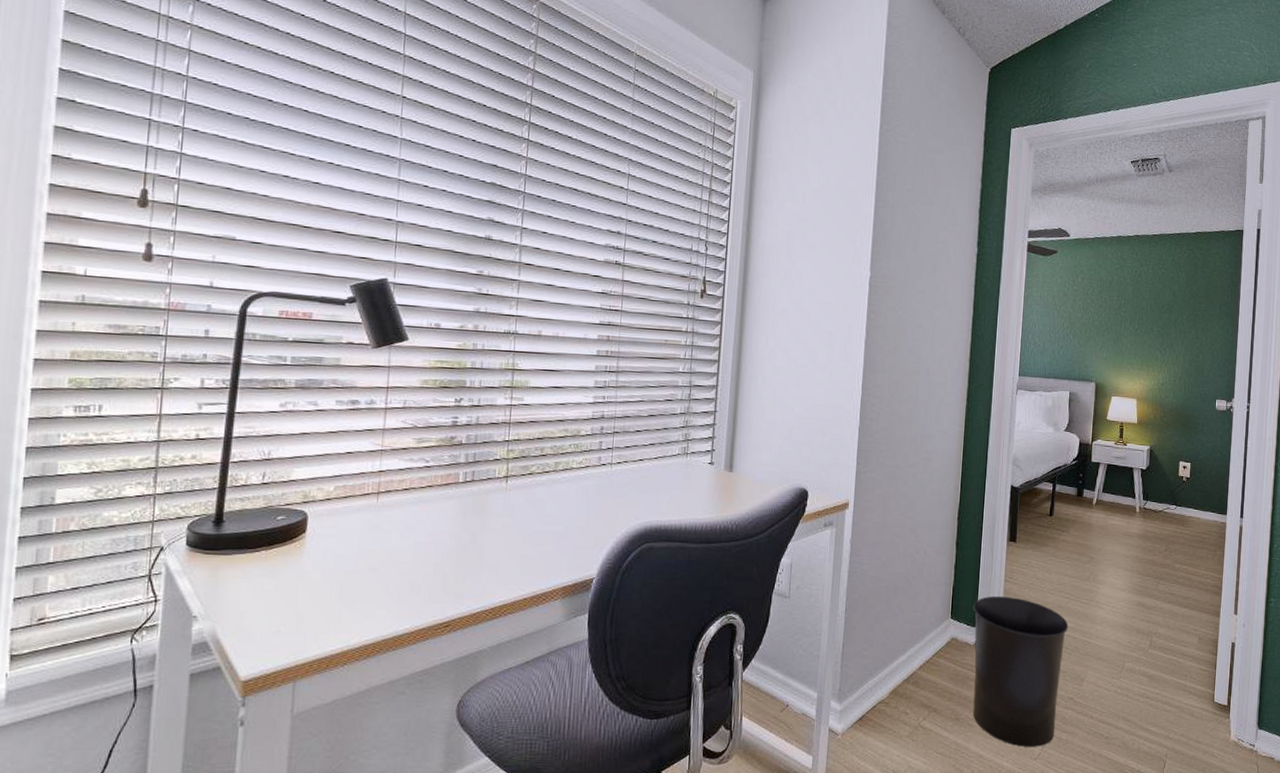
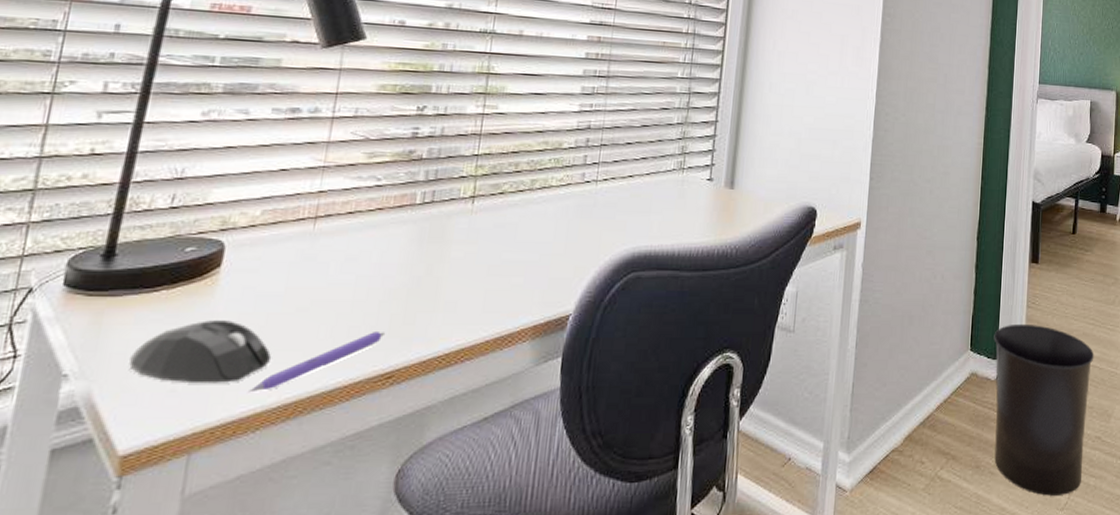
mouse: none [241,576,352,627] -> present [128,320,272,384]
pen: none [336,587,442,635] -> present [248,330,386,393]

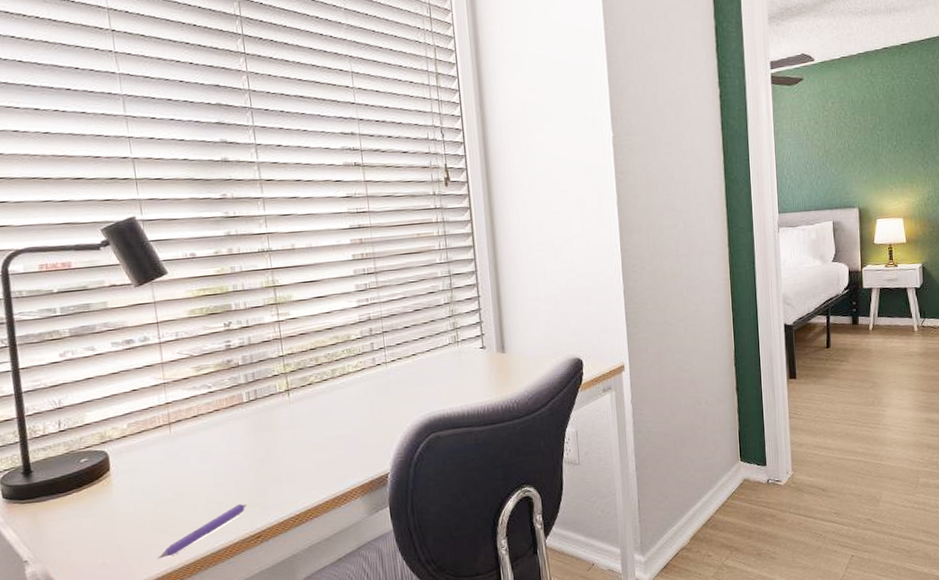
mouse: present [128,320,272,384] -> none [65,509,168,558]
waste bin: present [994,323,1094,496] -> none [761,432,859,571]

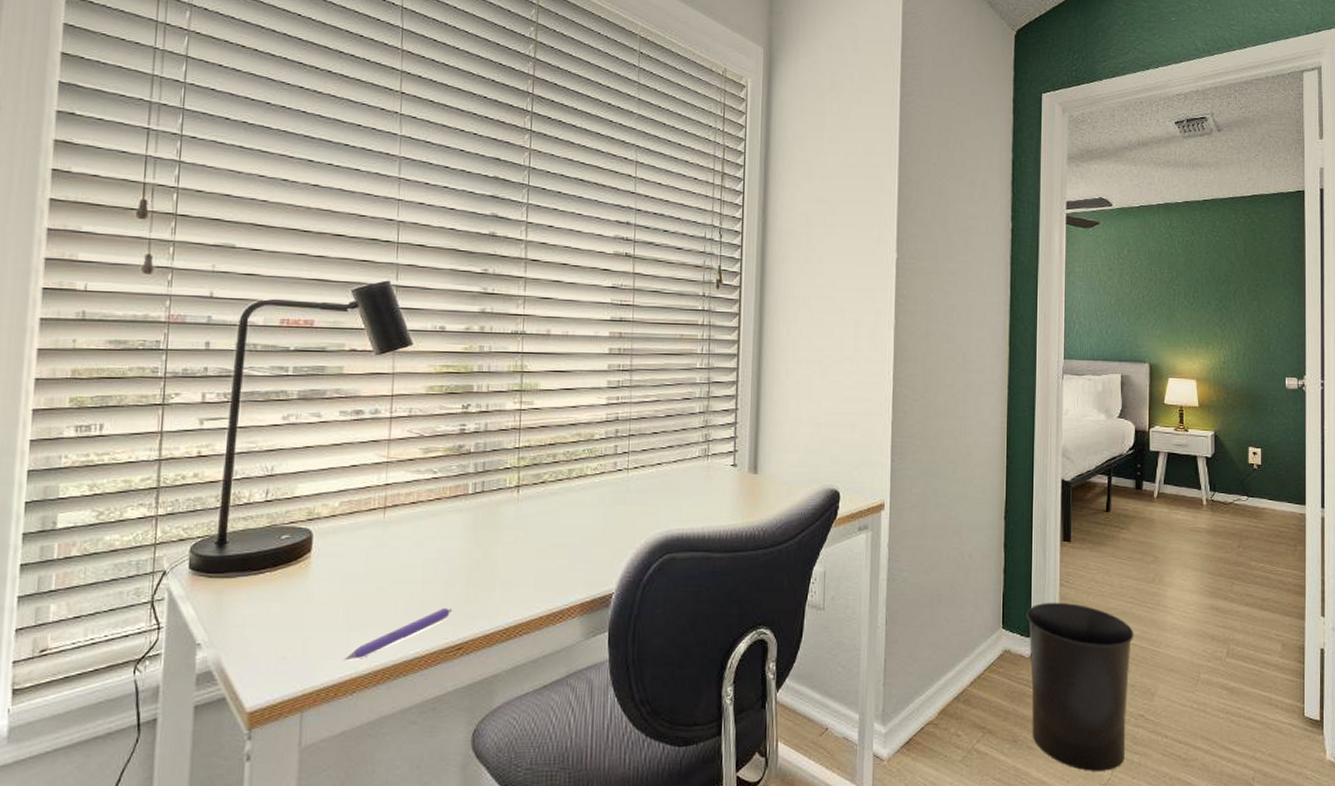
waste bin: none [761,432,859,571] -> present [1026,602,1134,771]

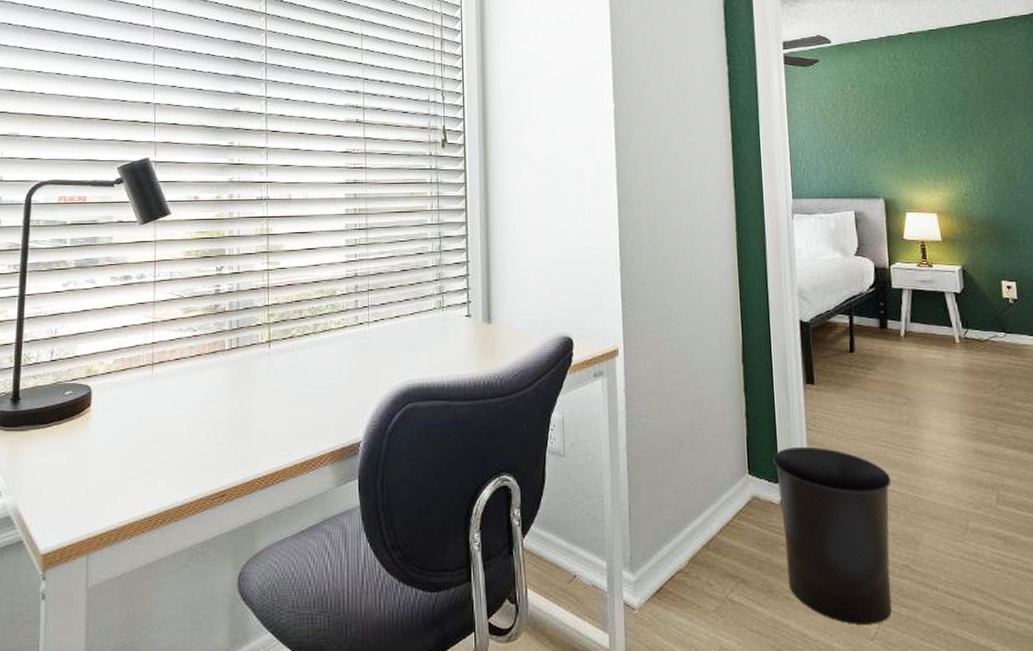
pen: present [344,607,453,661] -> none [122,456,216,507]

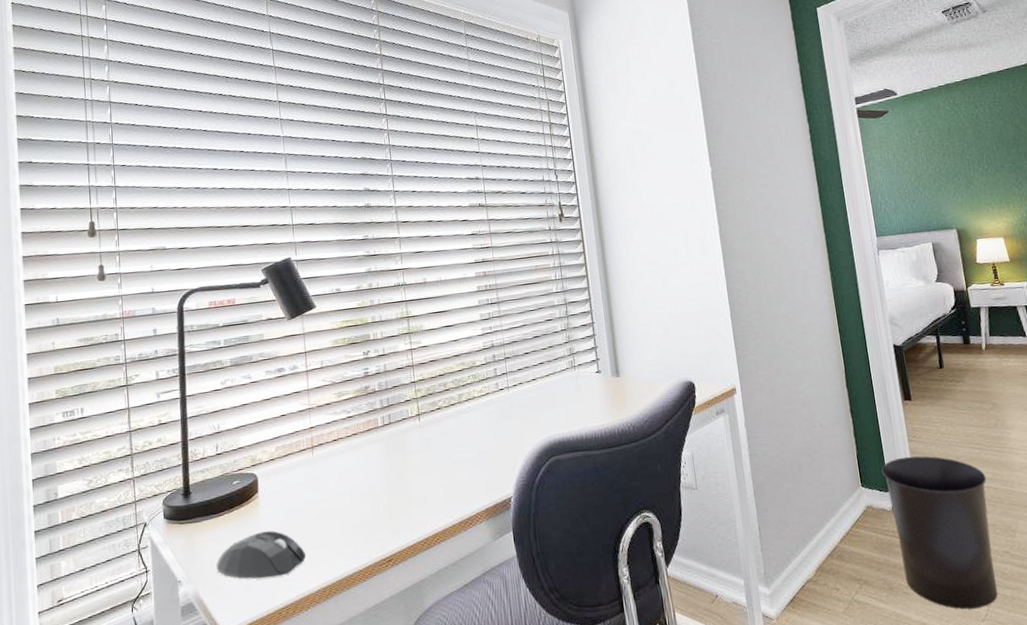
mouse: none [38,449,135,499] -> present [215,530,307,579]

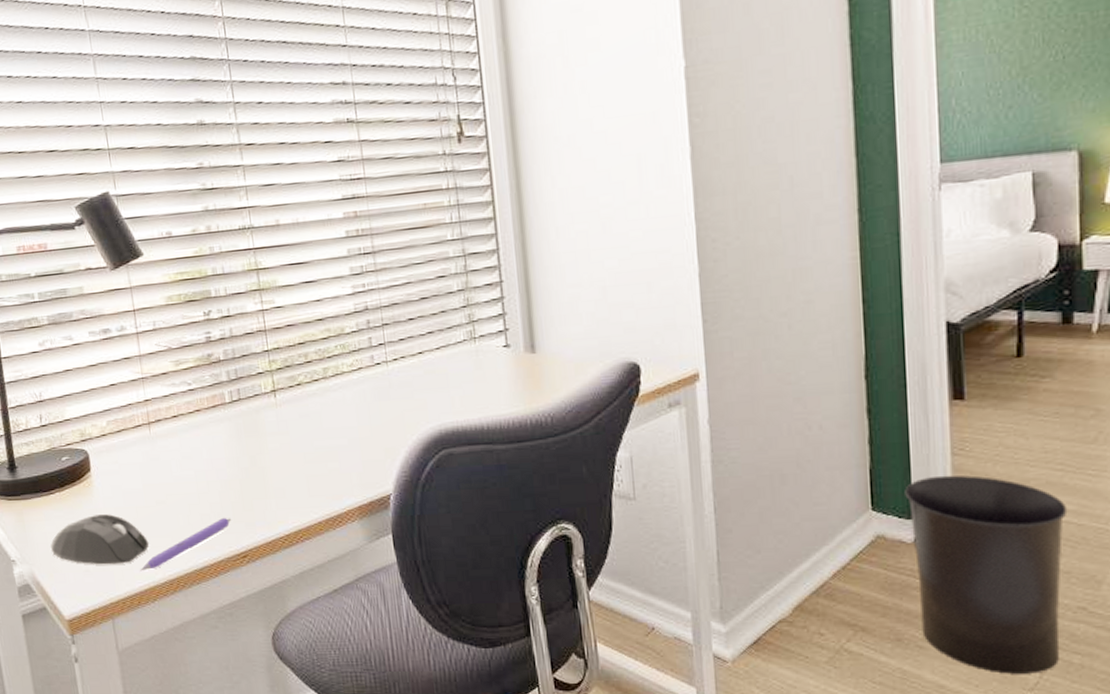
pen: none [297,526,380,582] -> present [140,517,232,571]

